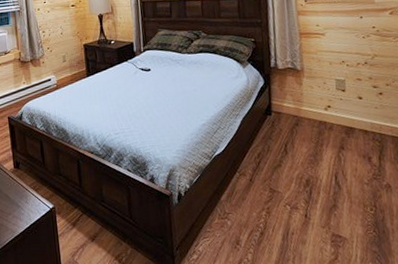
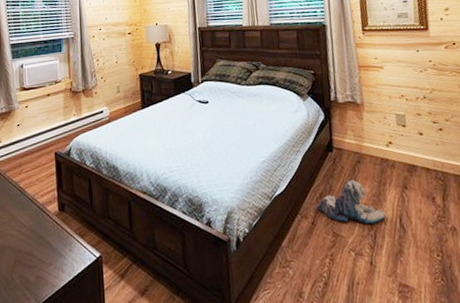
plush toy: none [254,140,322,182] -> present [316,179,386,225]

